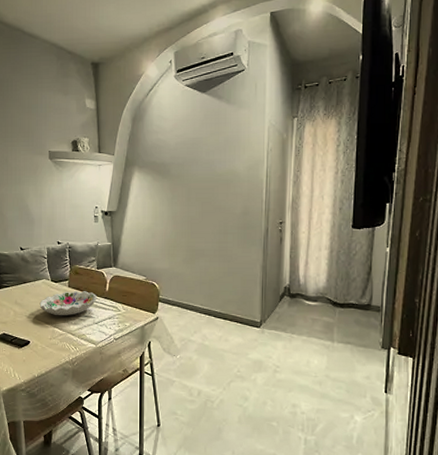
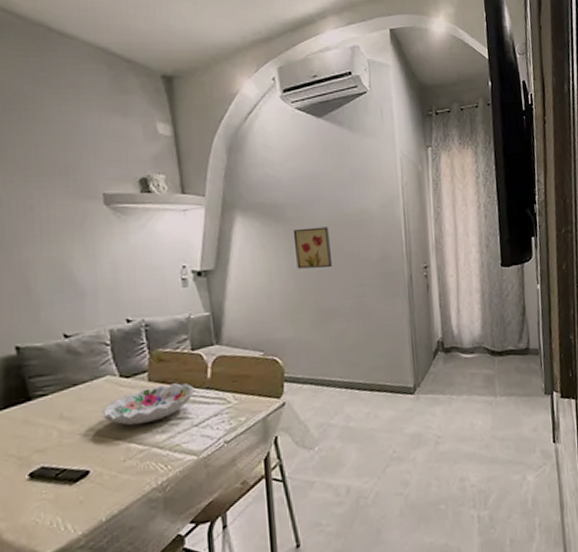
wall art: none [175,183,204,217] -> present [293,227,333,269]

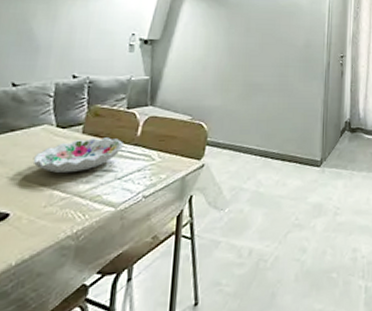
wall art: present [293,227,333,269] -> none [232,13,264,49]

